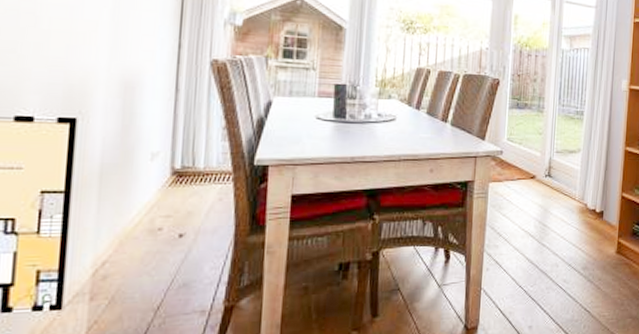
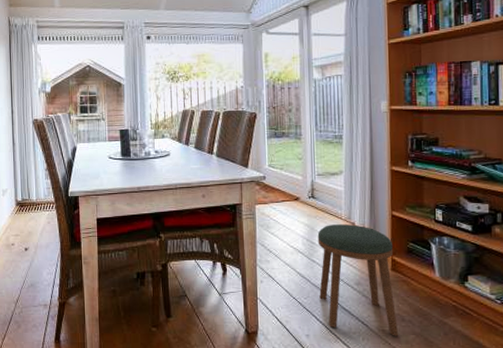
stool: none [546,206,621,321] -> present [317,224,399,336]

